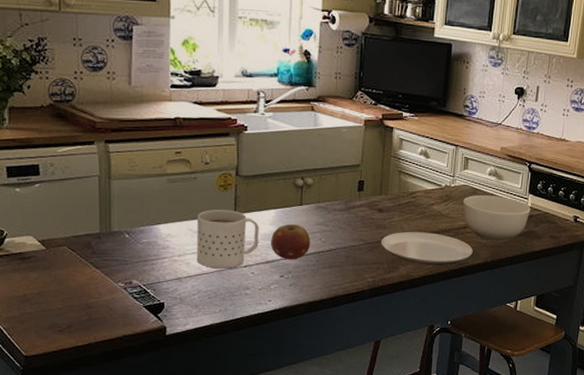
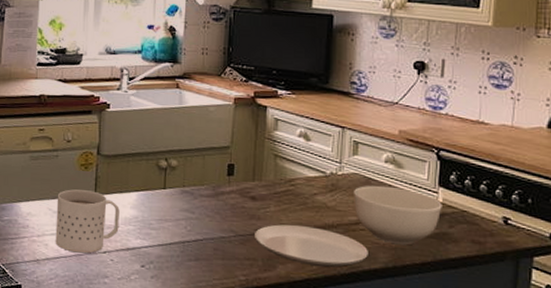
fruit: present [270,223,311,260] -> none [131,208,175,249]

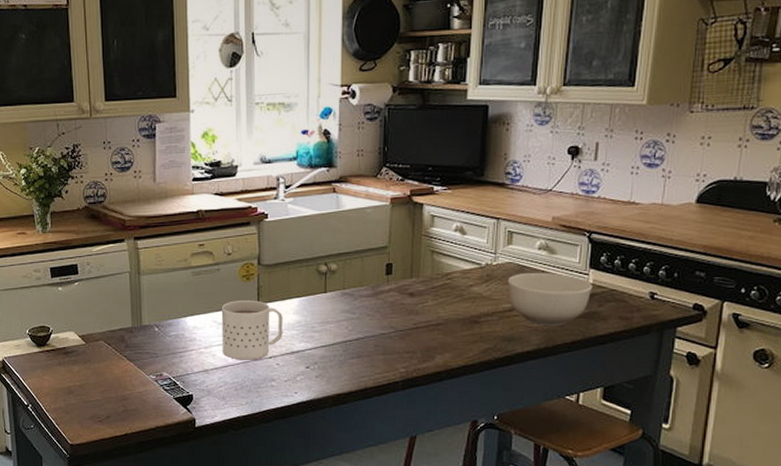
plate: present [255,224,368,268] -> none [414,317,521,353]

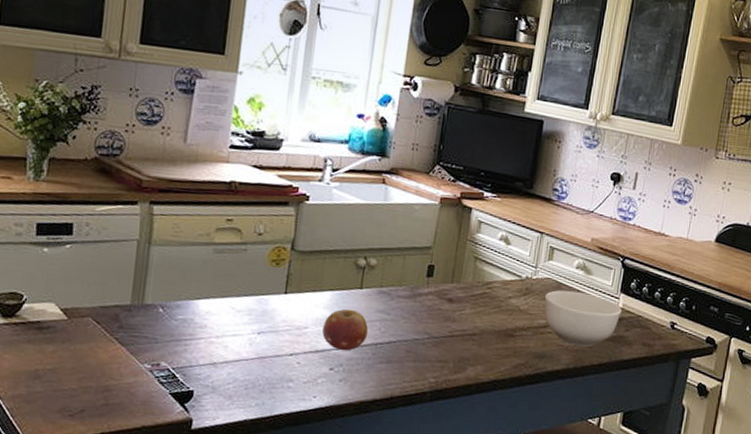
mug: present [221,300,283,360] -> none [236,286,311,356]
fruit: none [294,312,337,350] -> present [321,308,368,351]

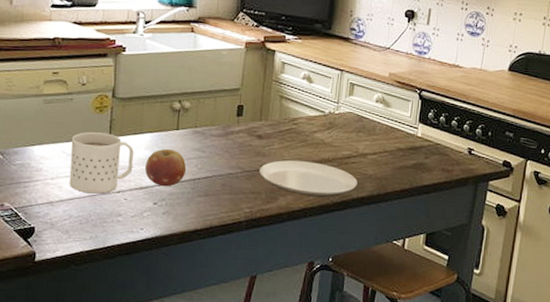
mug: none [236,286,311,356] -> present [69,132,134,194]
plate: none [448,327,553,369] -> present [260,160,357,197]
bowl: present [544,290,622,348] -> none [347,123,421,175]

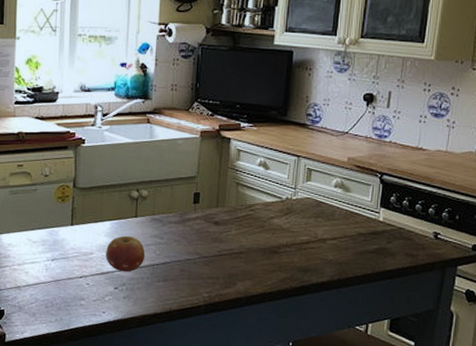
mug: present [69,132,134,194] -> none [35,220,95,279]
plate: present [260,160,357,197] -> none [217,246,317,282]

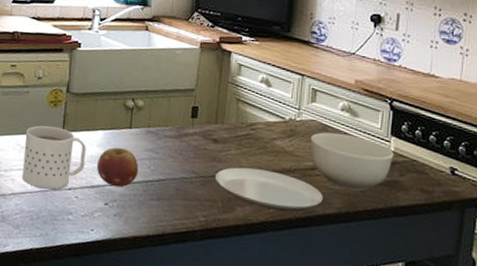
mug: none [35,220,95,279] -> present [22,125,86,190]
plate: none [217,246,317,282] -> present [215,167,323,212]
bowl: none [305,208,383,260] -> present [310,132,394,192]

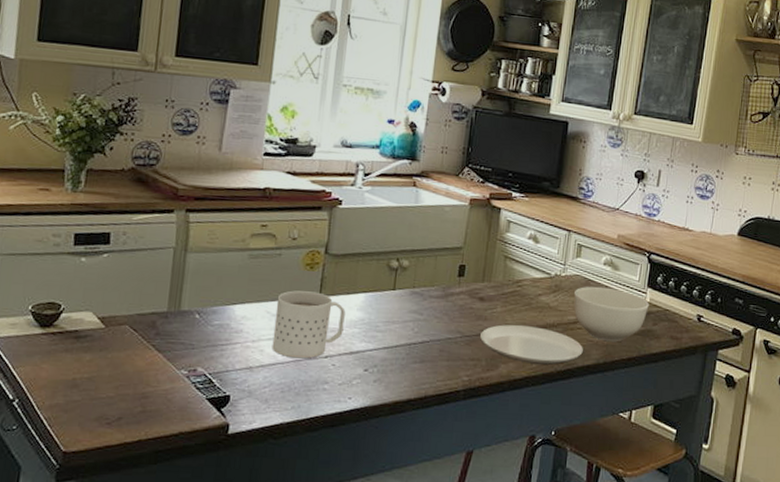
fruit: present [96,147,139,188] -> none [356,310,402,352]

